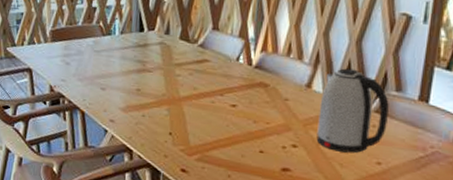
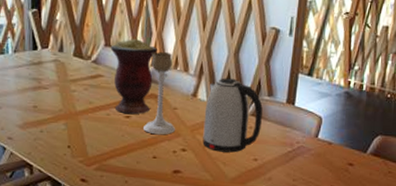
vase: none [218,23,270,104] -> present [110,39,158,115]
candle holder: none [250,37,285,128] -> present [143,52,175,135]

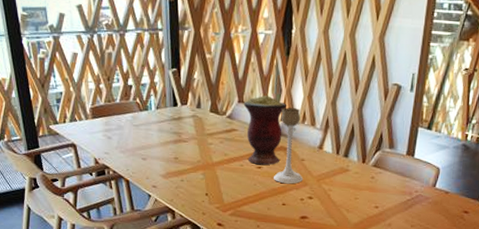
kettle: present [202,78,263,153] -> none [328,131,384,201]

